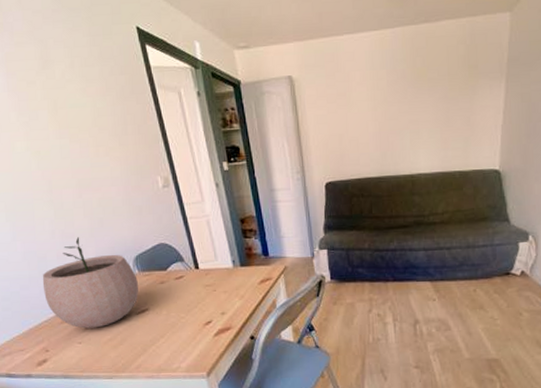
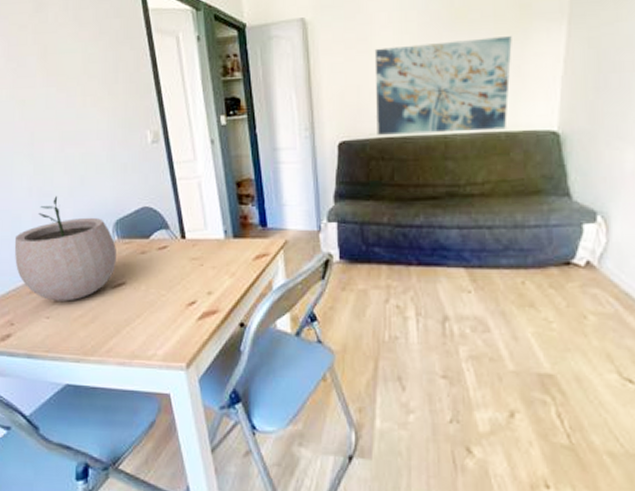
wall art: none [352,92,463,176] -> present [374,36,512,135]

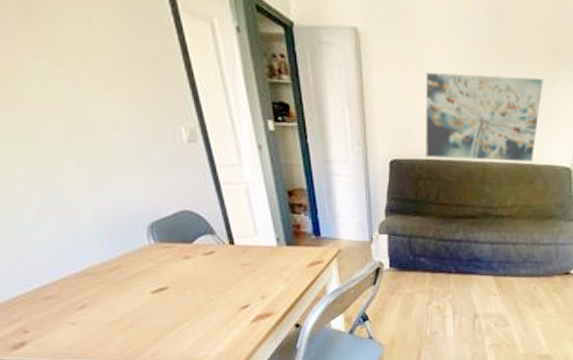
plant pot: present [14,196,116,301] -> none [15,192,155,307]

